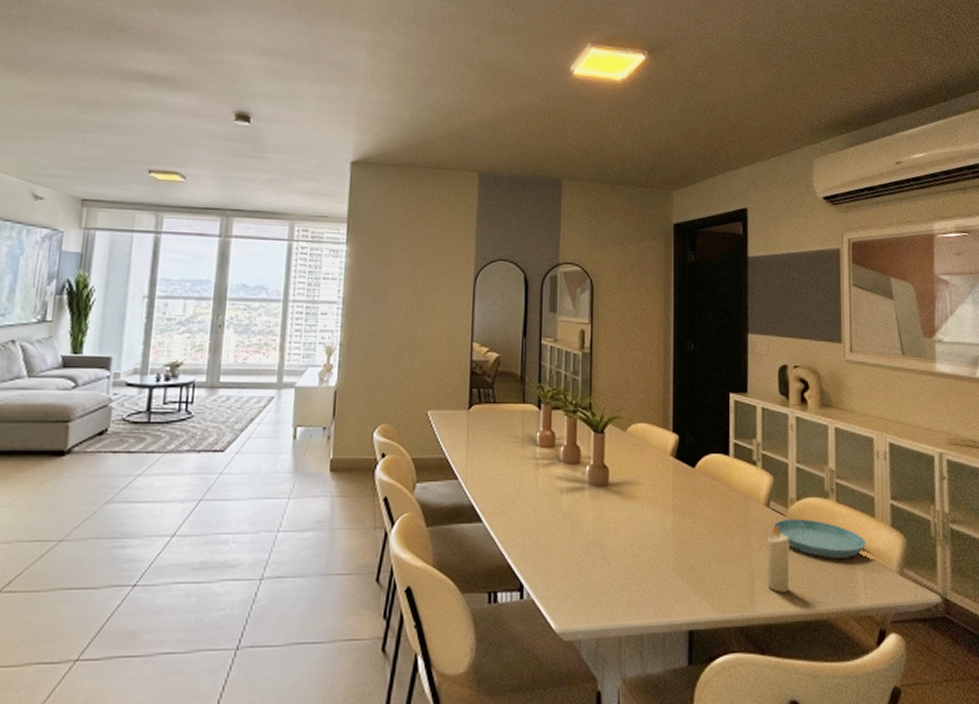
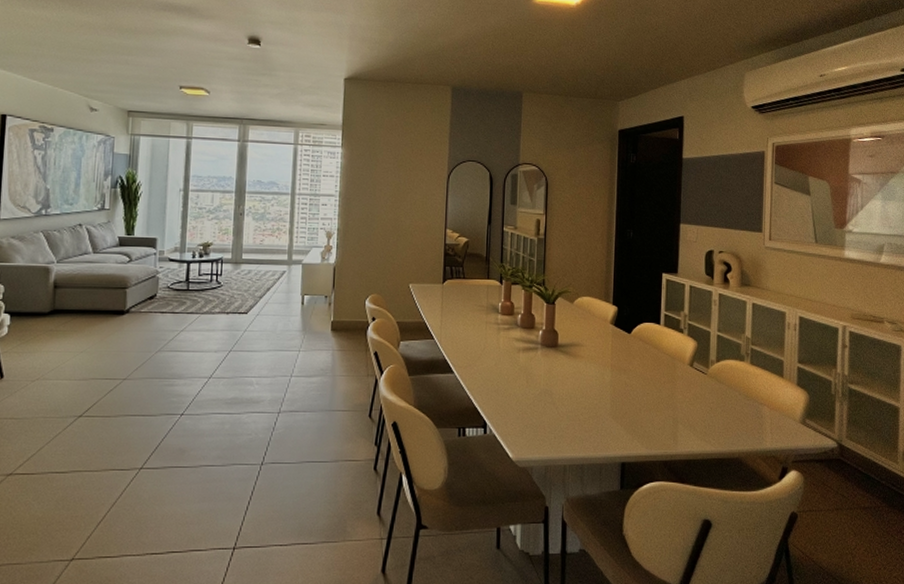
candle: present [766,524,790,593] -> none [689,381,709,435]
saucer: present [773,519,867,558] -> none [695,377,775,409]

